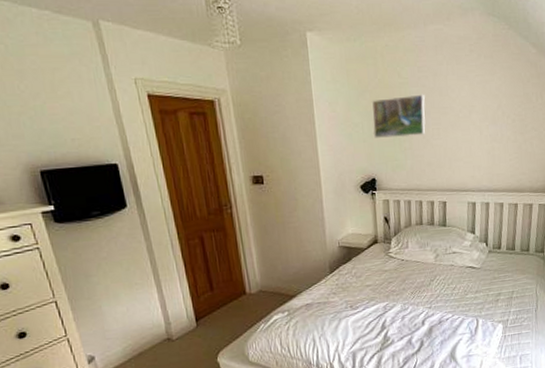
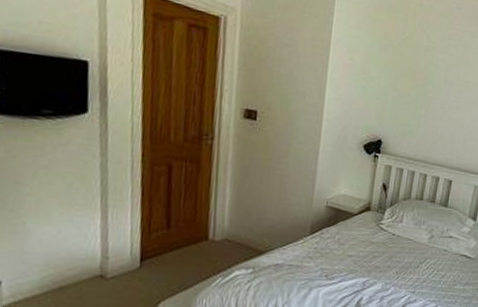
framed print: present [372,94,426,138] -> none [388,57,450,106]

